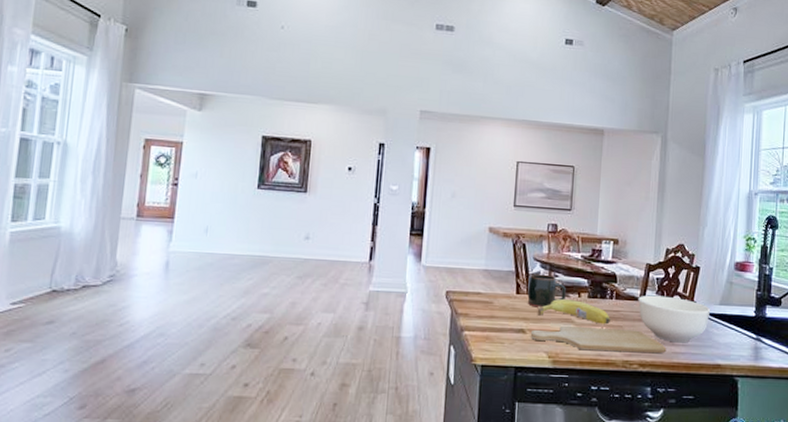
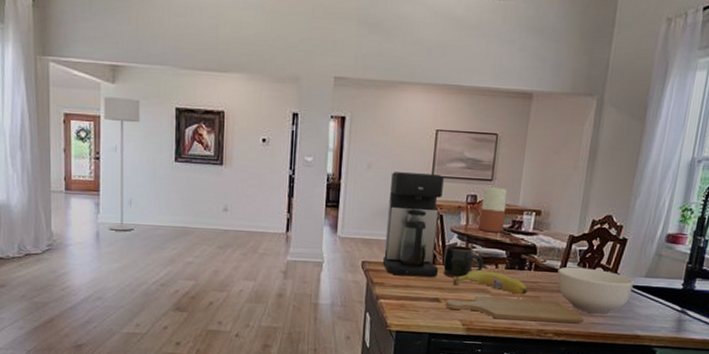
floor lamp: none [180,124,227,261] -> present [104,97,141,231]
coffee maker: none [466,201,526,308] -> present [382,172,444,278]
vase: none [560,215,586,262] -> present [478,186,507,233]

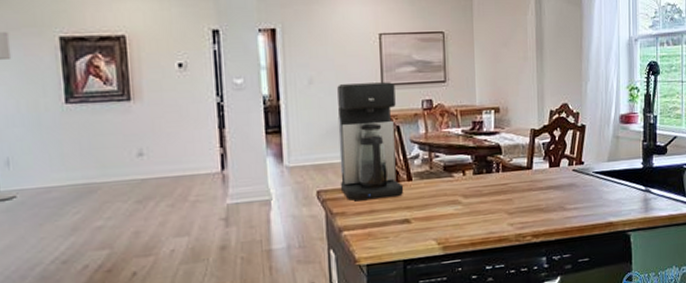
mug: present [443,245,483,278] -> none [407,156,449,194]
chopping board: present [445,296,584,323] -> none [416,201,559,230]
fruit: present [452,269,527,295] -> none [420,179,499,202]
vase: present [478,186,507,233] -> none [438,88,465,138]
bowl: present [557,266,635,314] -> none [525,160,599,208]

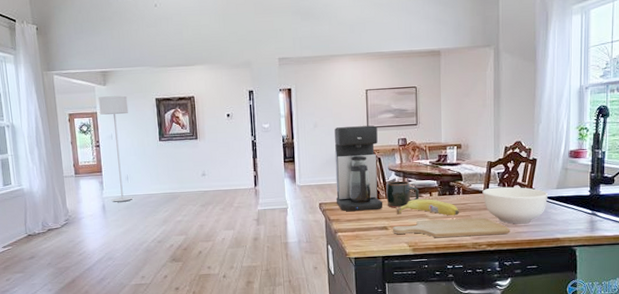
mug: none [407,156,449,194] -> present [386,180,419,208]
chopping board: none [416,201,559,230] -> present [392,217,511,237]
fruit: none [420,179,499,202] -> present [396,198,459,216]
bowl: none [525,160,599,208] -> present [482,186,549,224]

